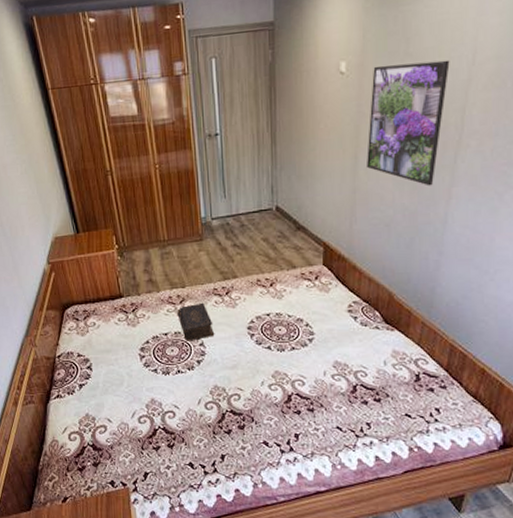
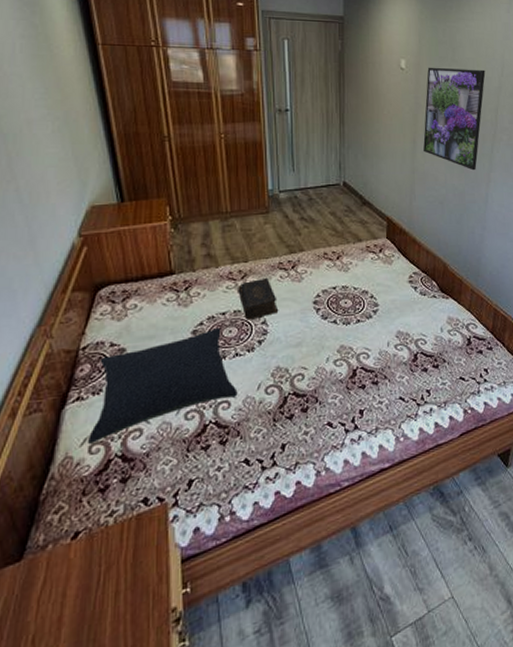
pillow: none [68,346,181,434] -> present [88,327,238,445]

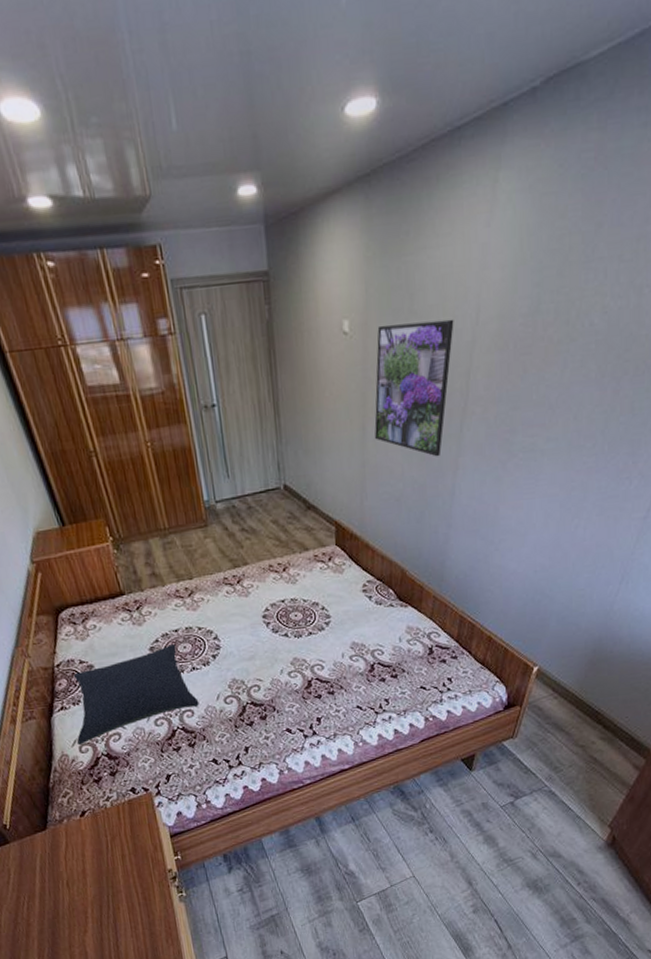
book: present [238,277,279,320] -> none [186,593,229,636]

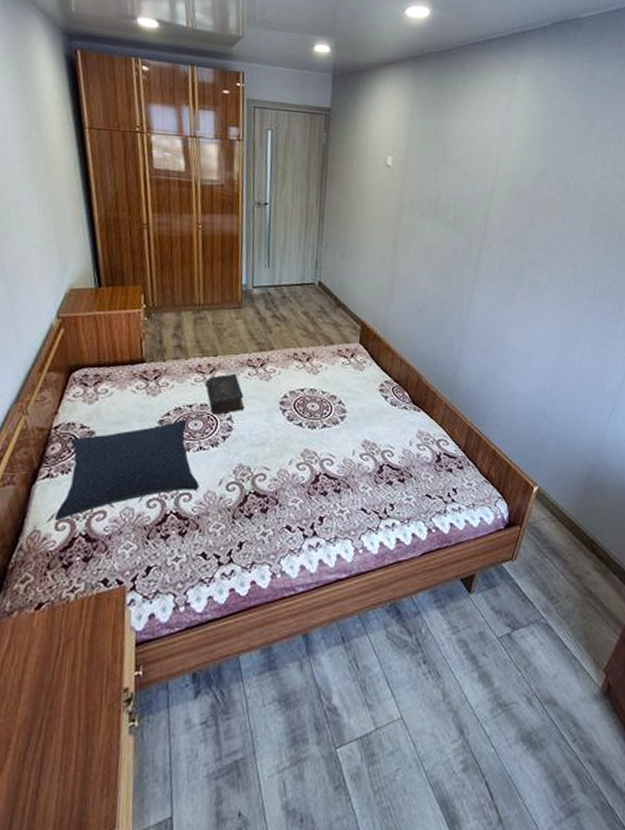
book: none [186,593,229,636] -> present [205,373,245,415]
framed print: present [374,319,454,457] -> none [405,165,478,279]

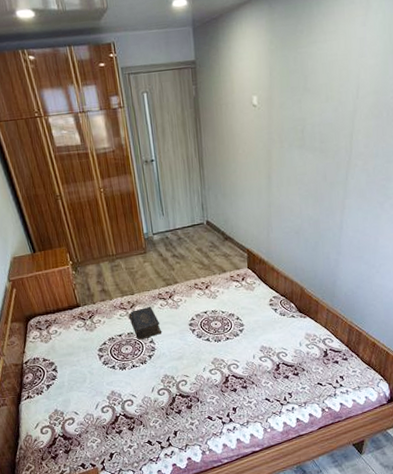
pillow: present [55,419,200,522] -> none [38,345,138,428]

